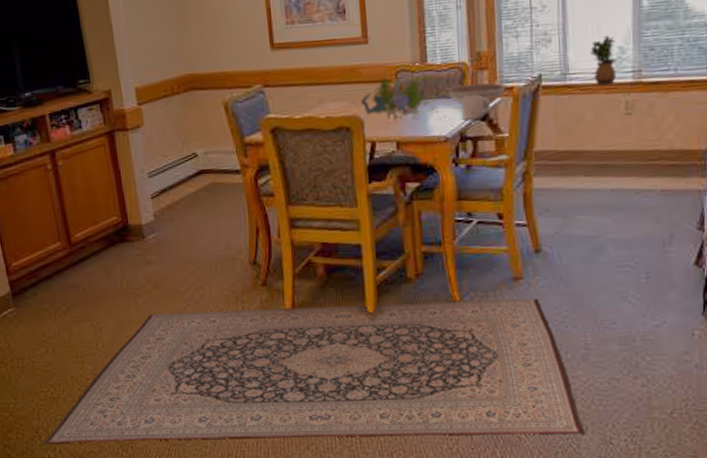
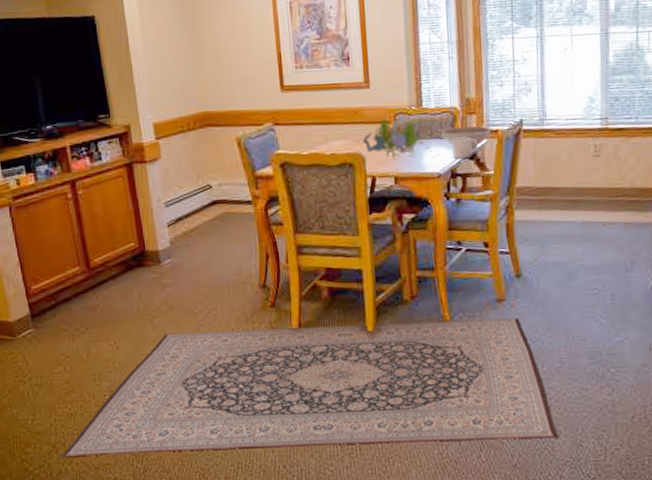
potted plant: present [590,35,618,86] -> none [564,86,588,131]

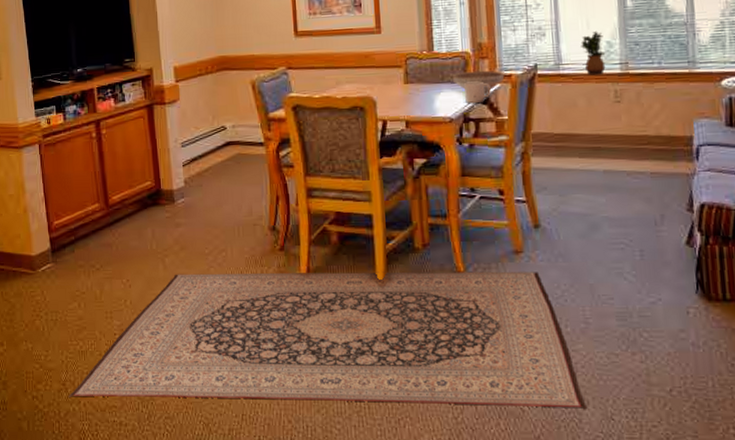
flower arrangement: present [351,113,440,159] -> none [363,58,452,103]
potted plant: none [564,86,588,131] -> present [581,30,606,76]

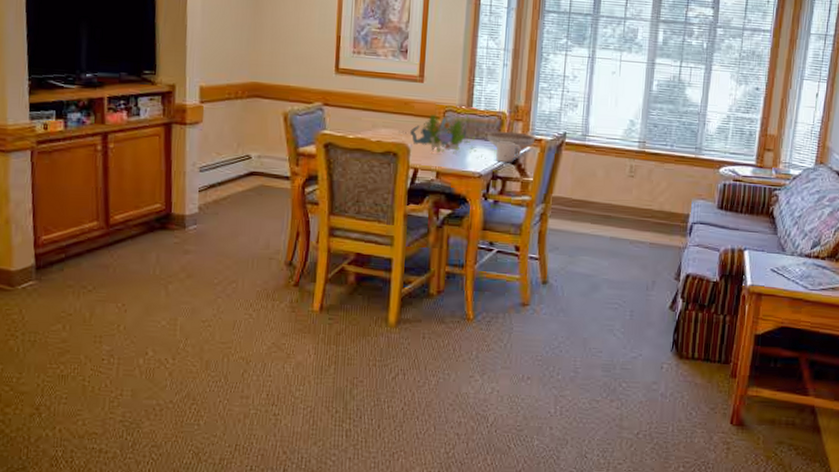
area rug: present [68,271,588,410] -> none [41,302,566,448]
flower arrangement: none [363,58,452,103] -> present [399,113,484,159]
potted plant: present [581,30,606,76] -> none [607,109,628,150]

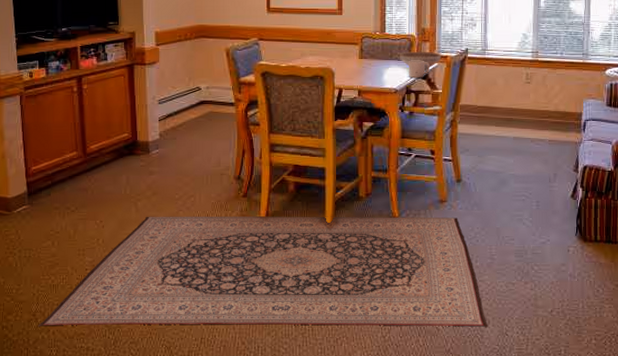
area rug: none [41,302,566,448] -> present [38,216,488,328]
flower arrangement: present [399,113,484,159] -> none [324,38,398,77]

